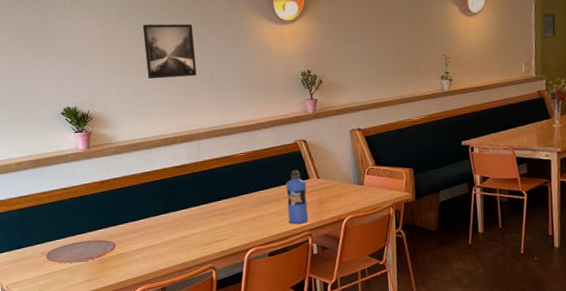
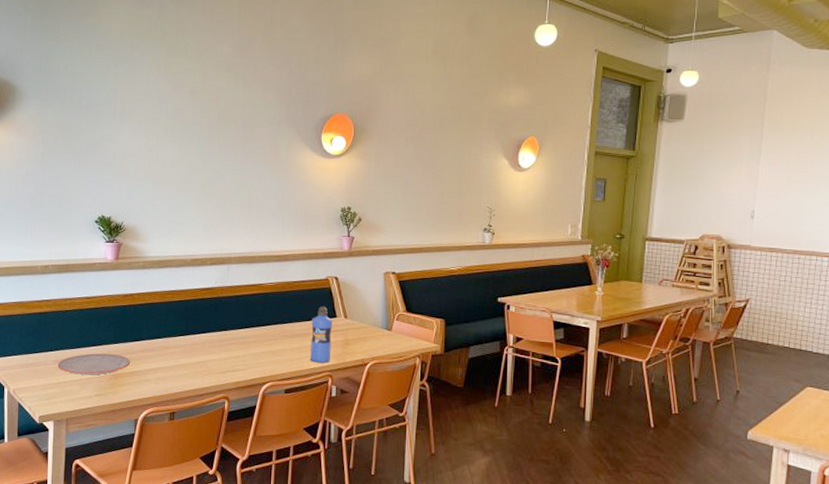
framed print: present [142,23,197,79] -> none [186,142,238,200]

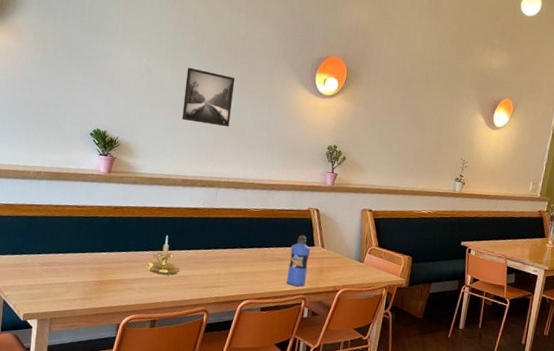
plate: present [58,353,130,376] -> none [45,259,116,281]
candle holder: none [162,320,197,362] -> present [147,236,181,275]
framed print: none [186,142,238,200] -> present [182,67,235,127]

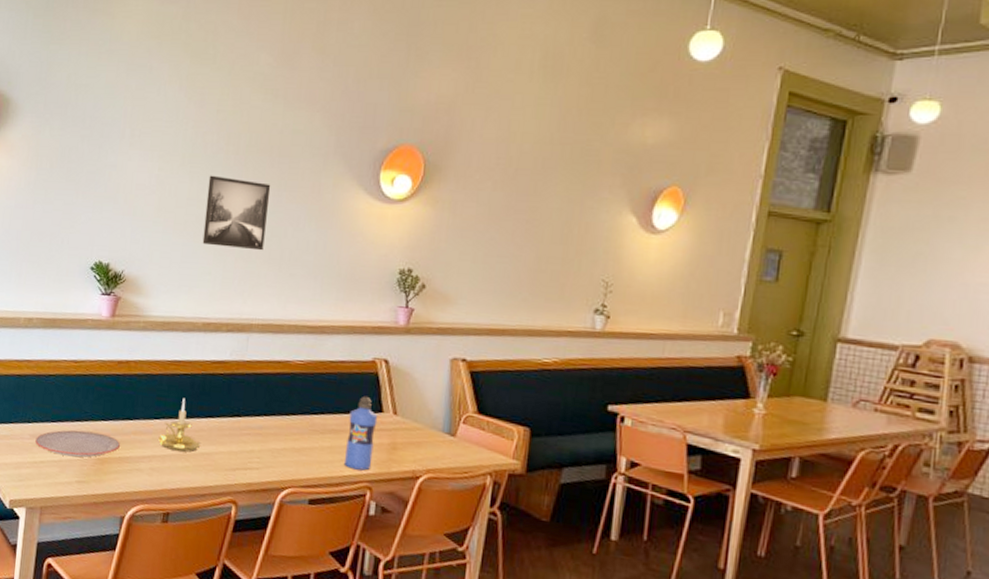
plate: none [45,259,116,281] -> present [35,430,120,458]

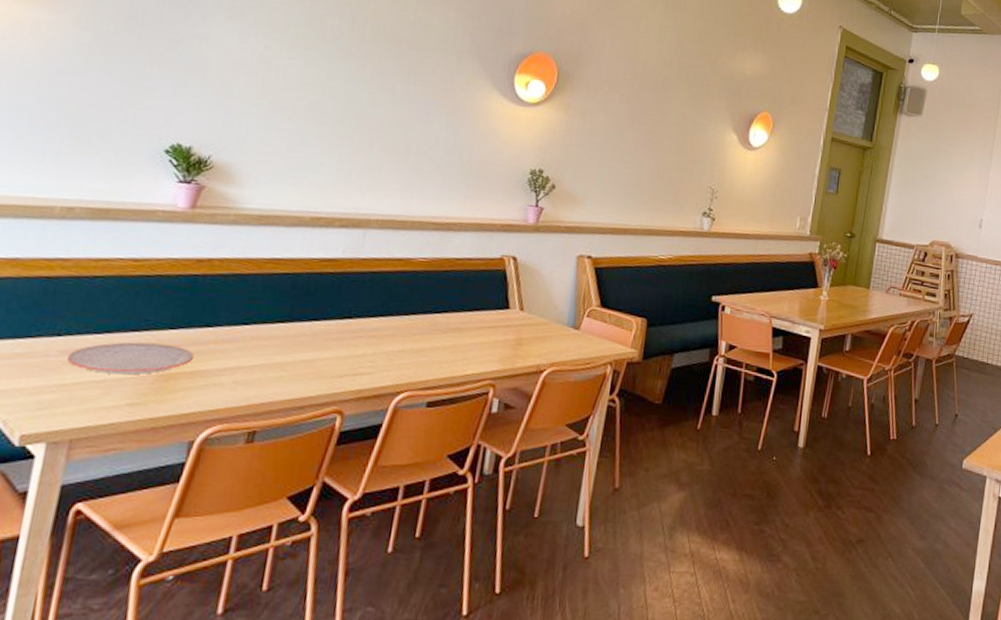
candle holder: present [158,399,201,452] -> none [246,301,302,360]
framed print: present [202,175,271,251] -> none [315,60,399,144]
water bottle: present [343,395,378,471] -> none [466,293,504,368]

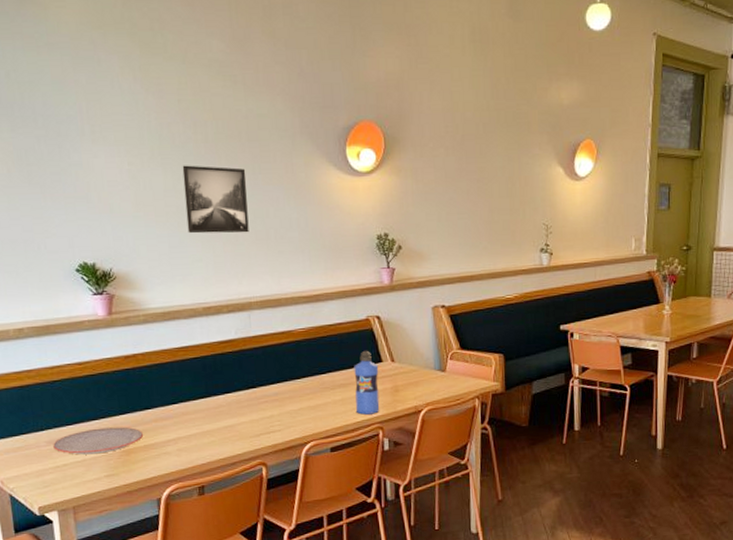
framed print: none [315,60,399,144] -> present [182,165,249,234]
water bottle: none [466,293,504,368] -> present [354,350,380,415]

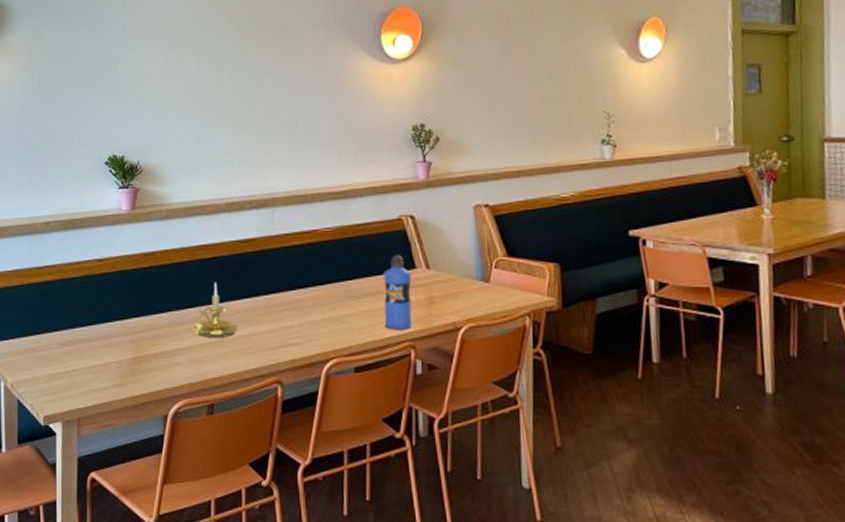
plate: present [53,426,143,455] -> none [65,331,155,360]
candle holder: none [180,381,223,429] -> present [194,283,238,338]
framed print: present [182,165,249,234] -> none [215,56,278,126]

